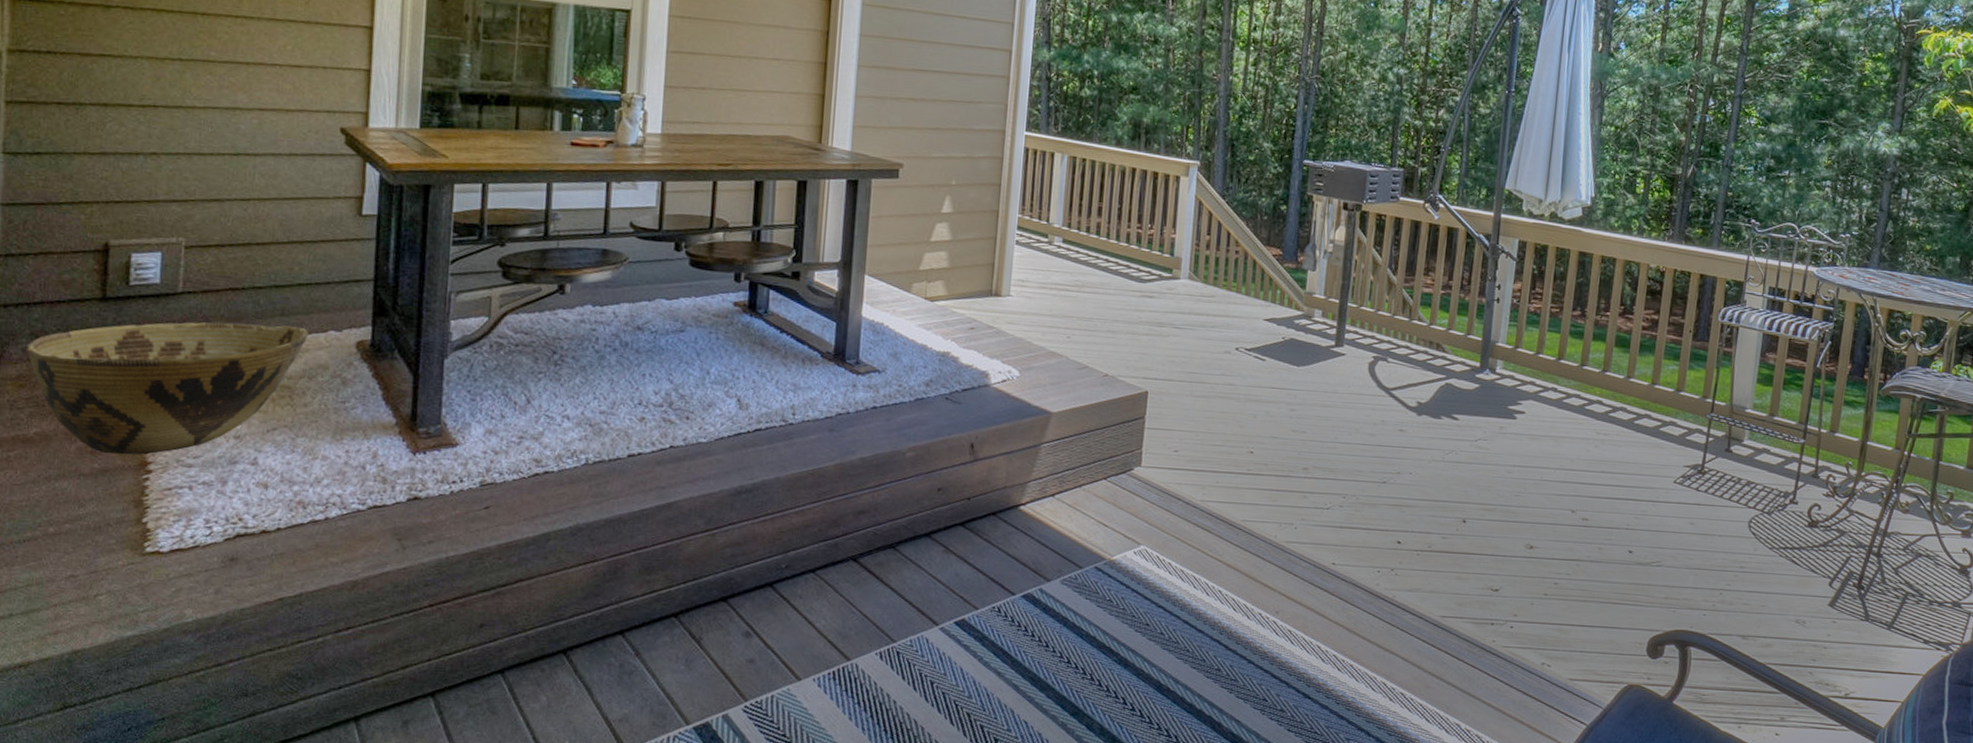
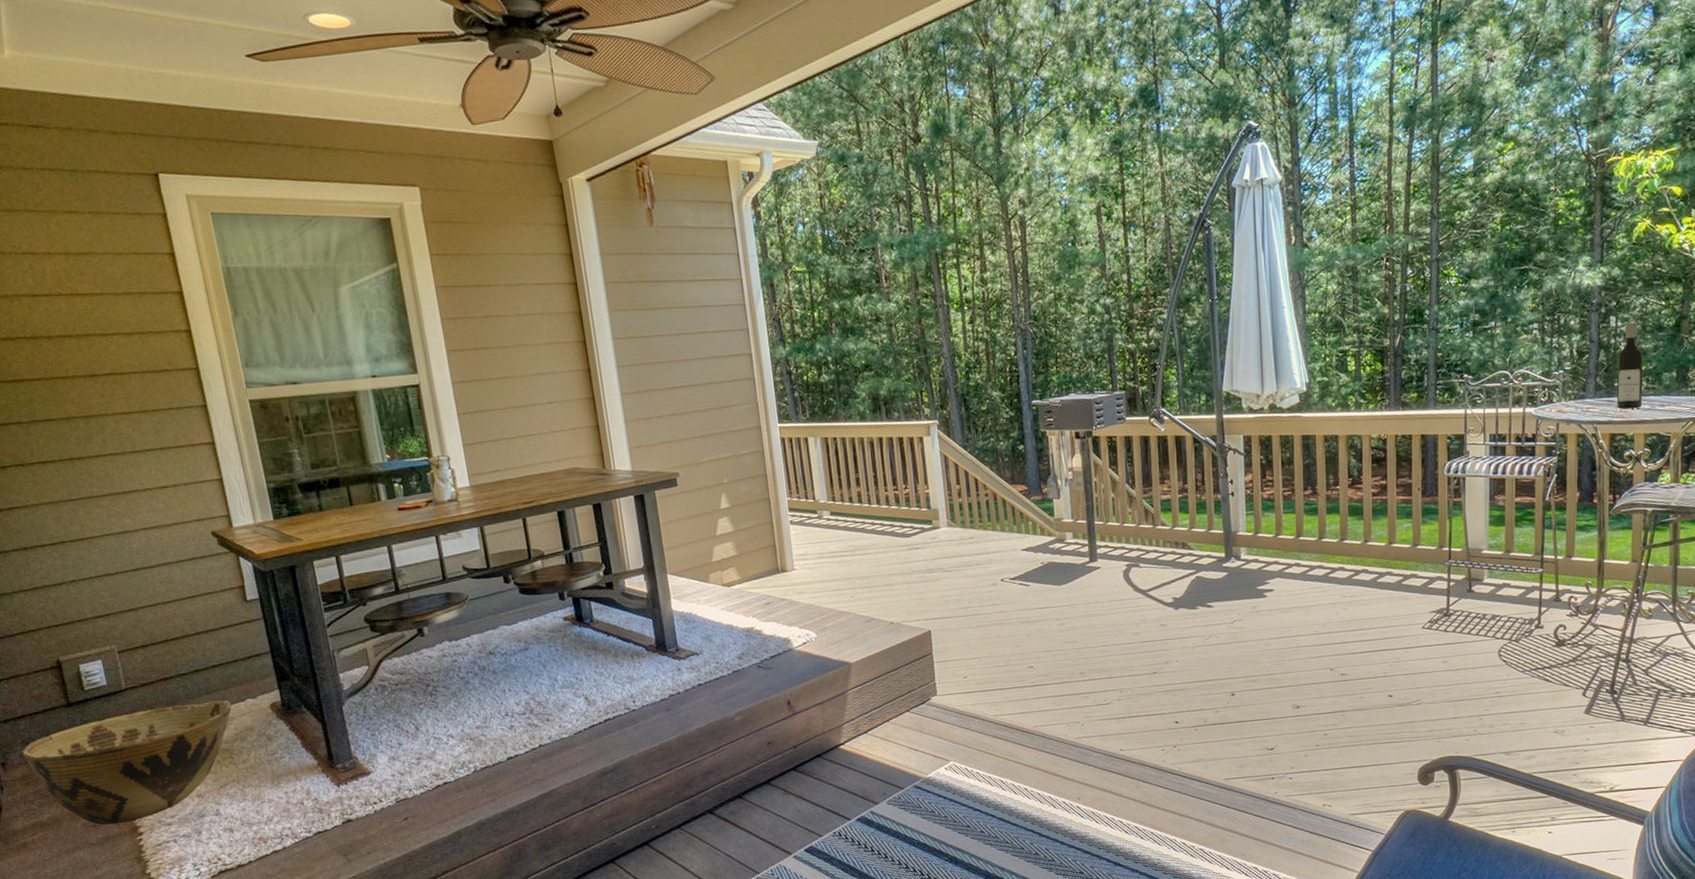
bottle: none [1898,197,1930,288] -> present [1616,321,1643,410]

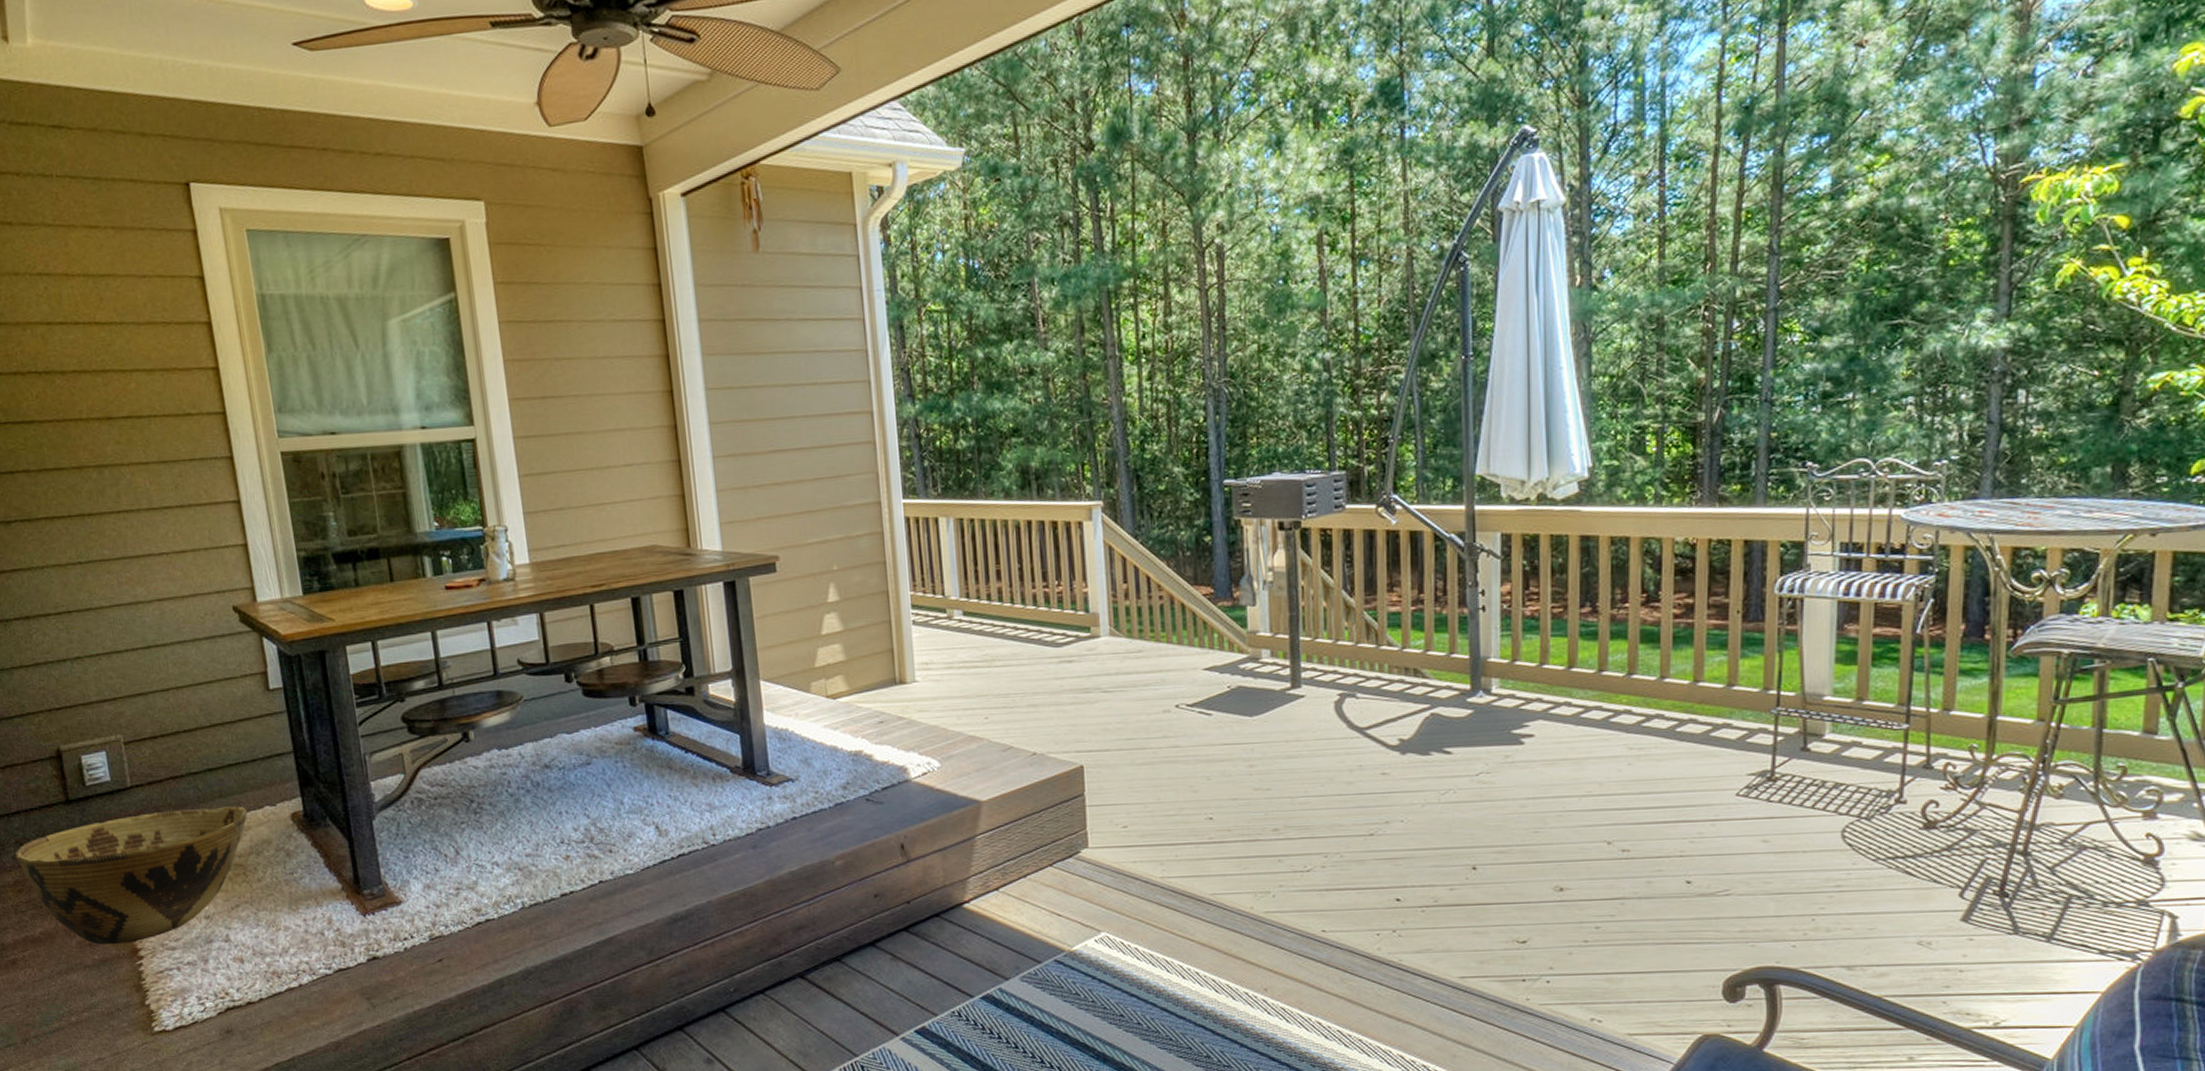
bottle: present [1616,321,1643,410] -> none [2022,396,2064,515]

